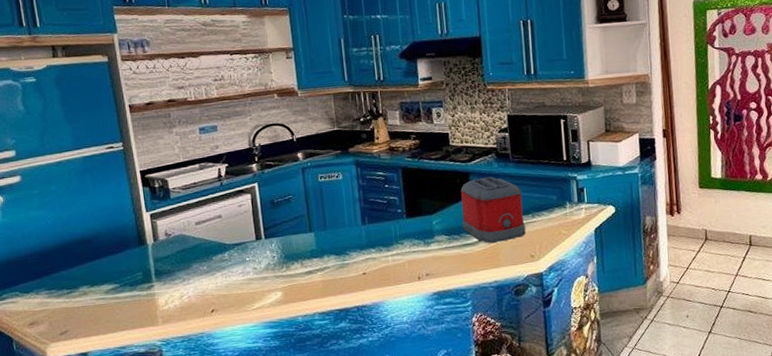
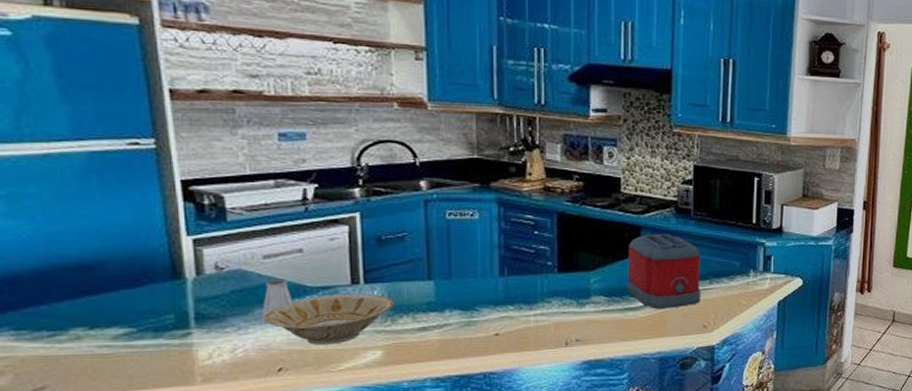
saltshaker: none [197,239,218,271] -> present [261,278,293,318]
bowl: none [198,246,287,290] -> present [263,293,394,345]

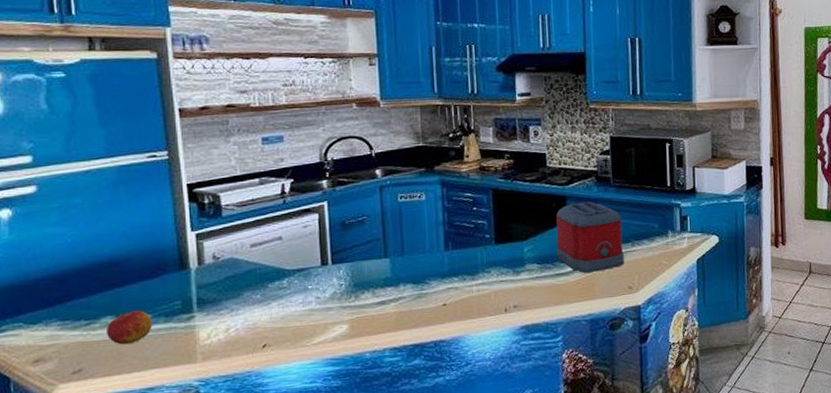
apple: none [77,323,137,361] -> present [107,310,153,345]
saltshaker: present [261,278,293,318] -> none [249,264,275,300]
bowl: present [263,293,394,345] -> none [250,273,357,322]

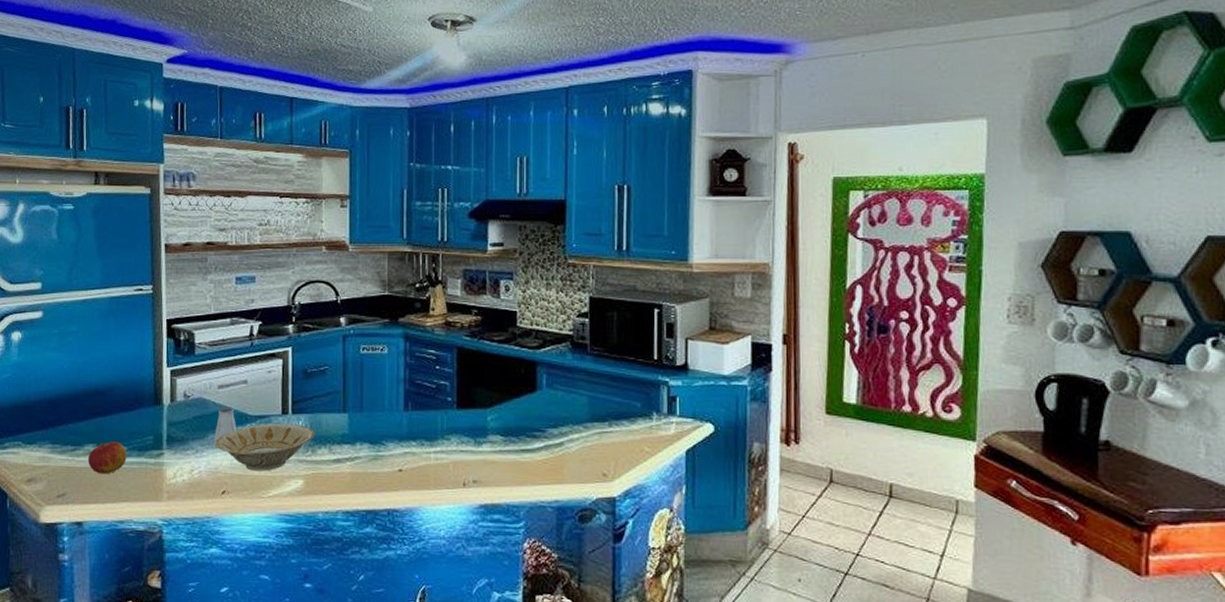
saltshaker: none [249,264,275,300] -> present [213,407,237,443]
bowl: none [250,273,357,322] -> present [214,423,314,471]
toaster: present [556,201,624,273] -> none [522,369,599,452]

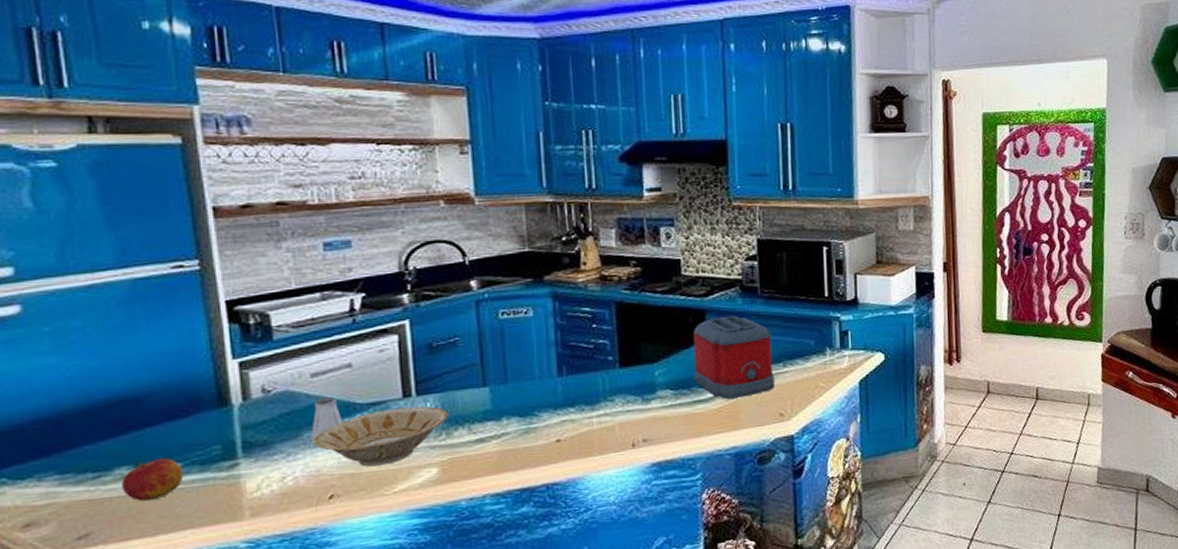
toaster: none [522,369,599,452] -> present [693,315,775,399]

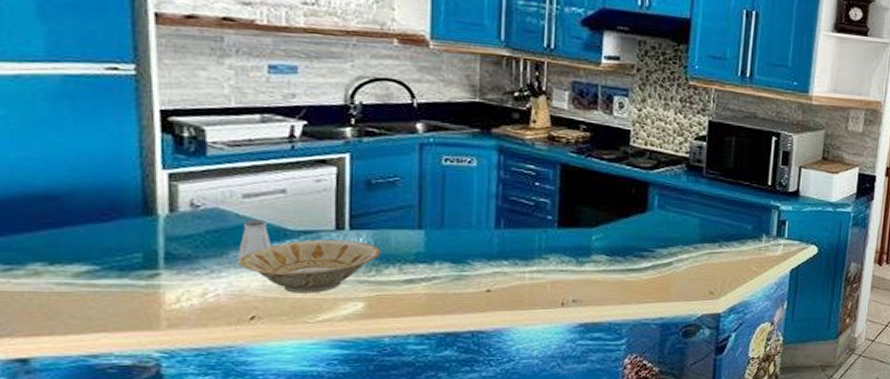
apple: present [122,458,184,502] -> none [35,259,100,300]
toaster: present [693,315,775,399] -> none [629,191,711,271]

